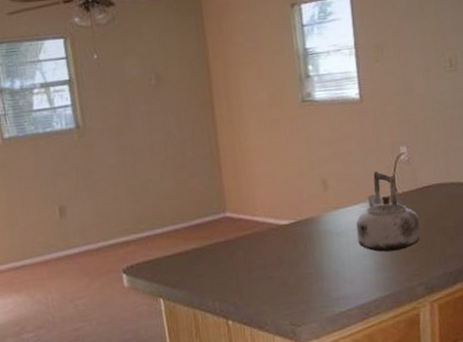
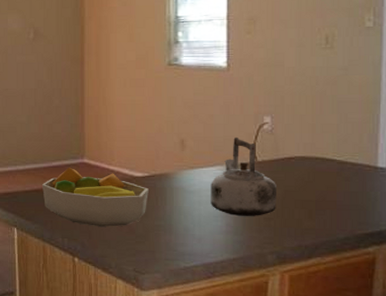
fruit bowl: none [184,223,297,284] -> present [41,167,149,227]

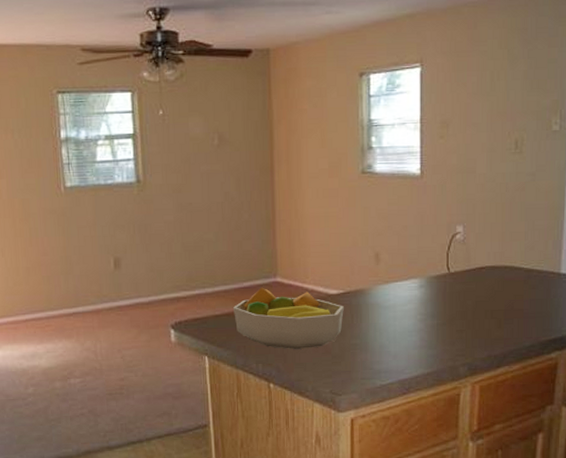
kettle: present [211,136,276,216] -> none [405,248,468,330]

